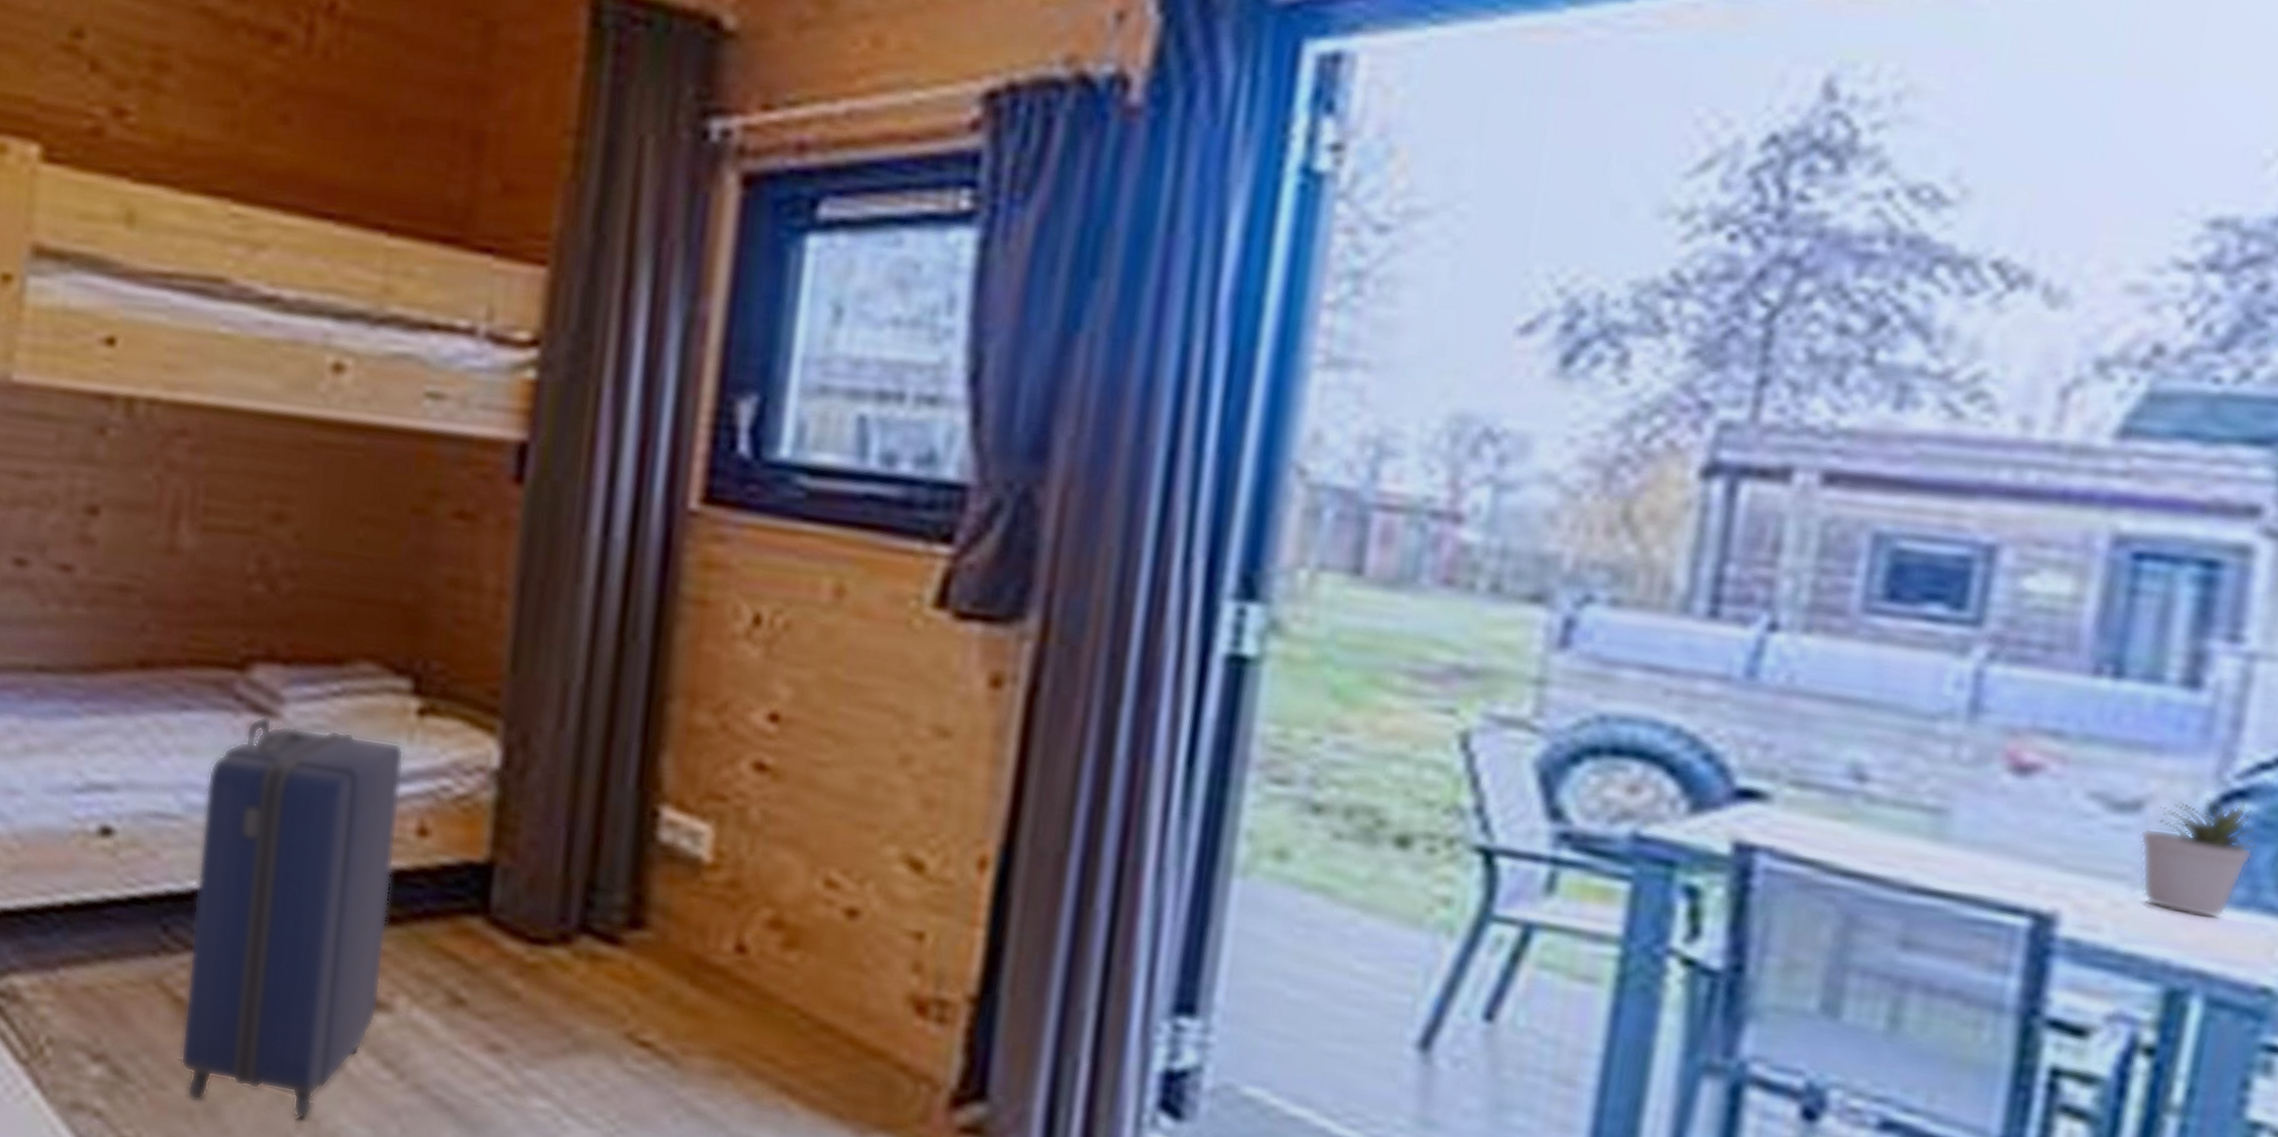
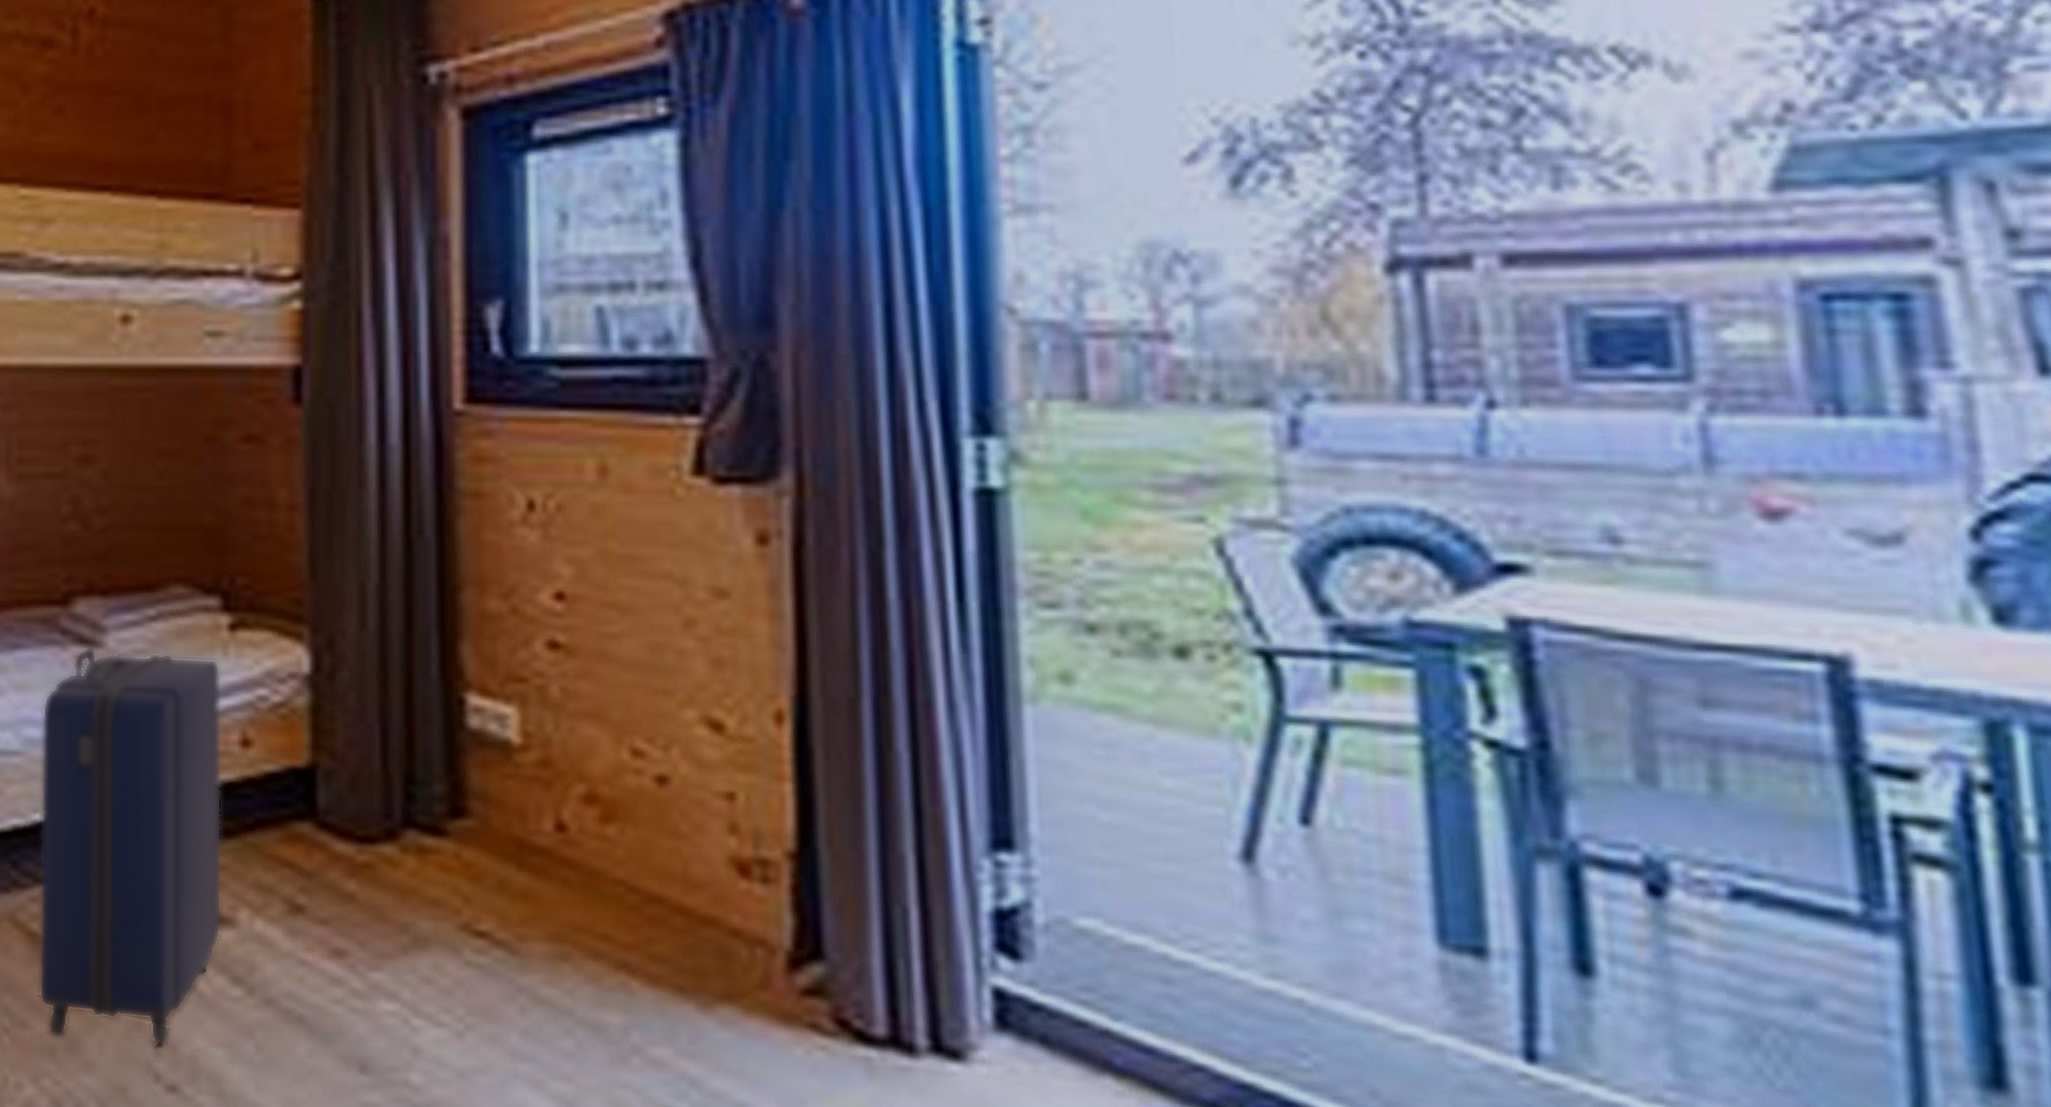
potted plant: present [2139,797,2257,919] -> none [1910,520,2030,644]

